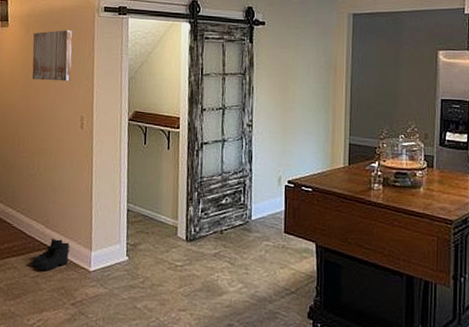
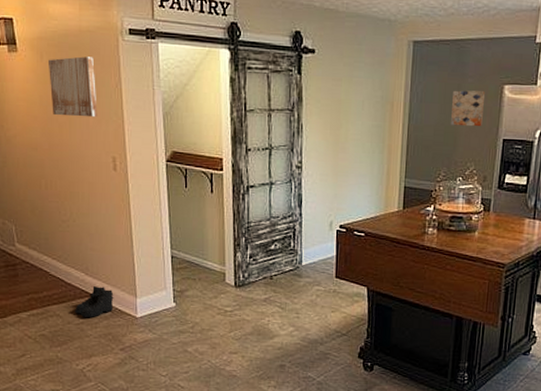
wall art: none [391,55,422,88] -> present [451,90,486,127]

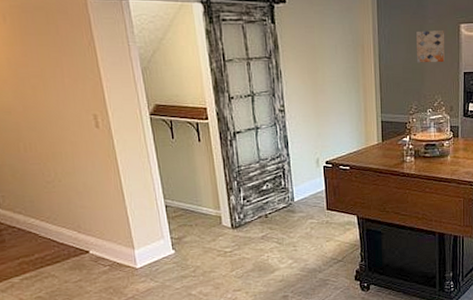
wall art: present [49,56,98,118] -> none [12,16,73,78]
boots: present [75,285,114,317] -> none [70,242,111,274]

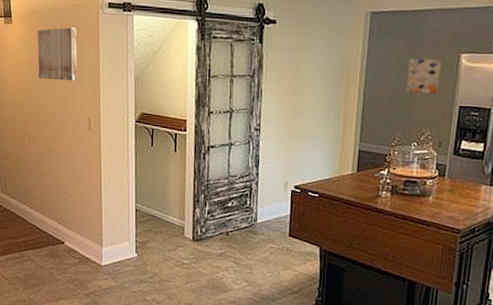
wall art: none [12,16,73,78] -> present [37,27,77,82]

